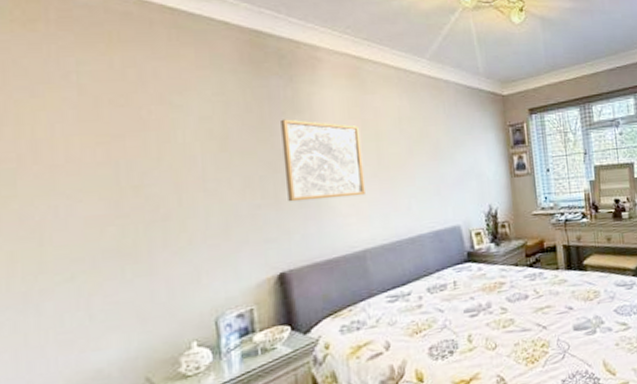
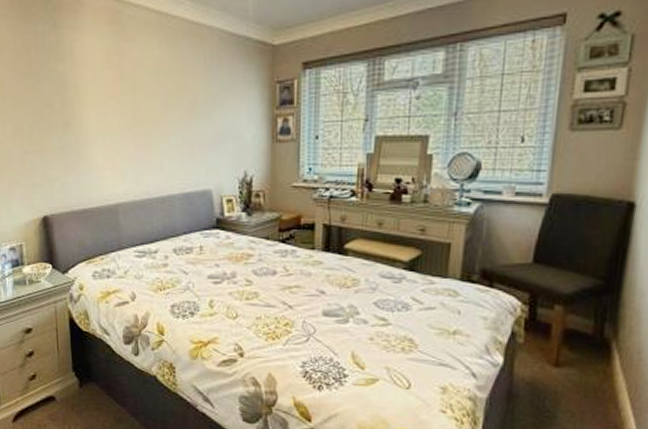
wall art: present [281,119,365,202] -> none [46,67,120,151]

